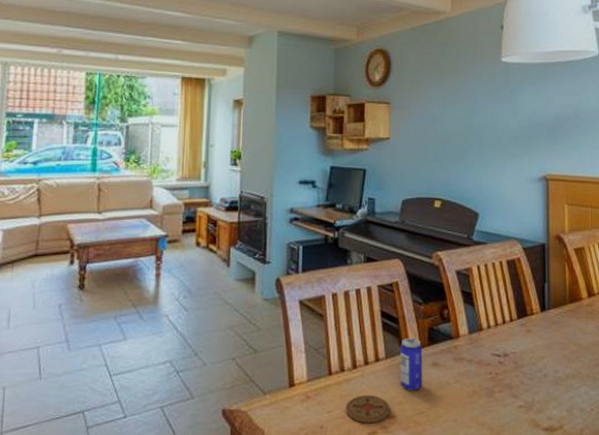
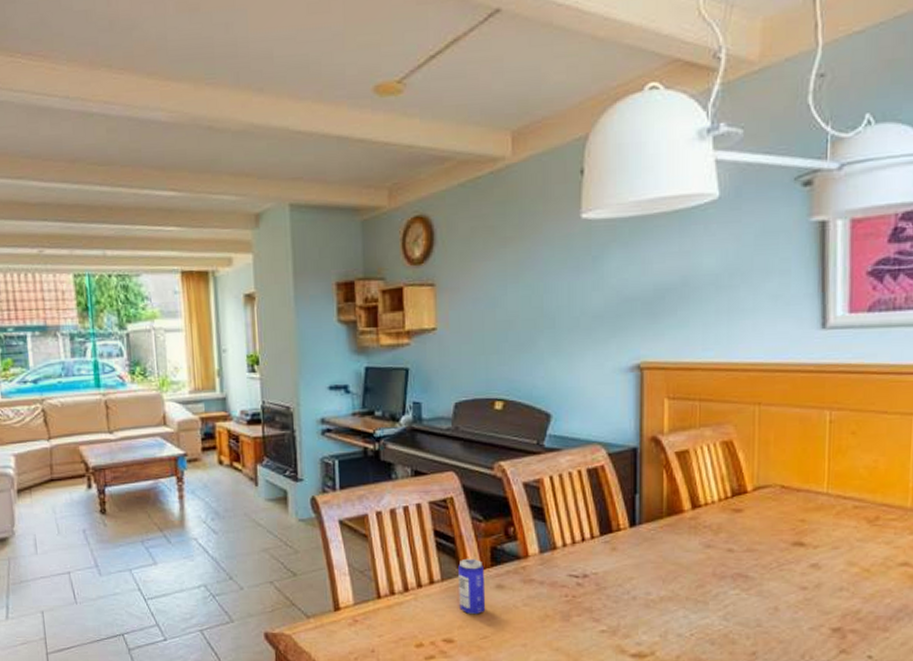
coaster: present [345,394,390,424] -> none [398,618,449,648]

